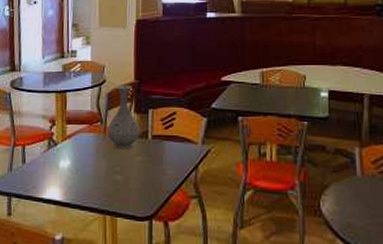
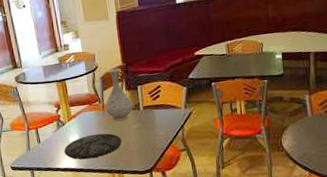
plate: none [51,161,121,192] -> present [64,133,122,160]

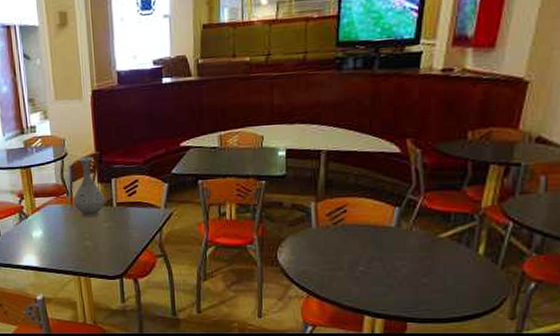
plate: present [64,133,122,160] -> none [26,230,91,258]

